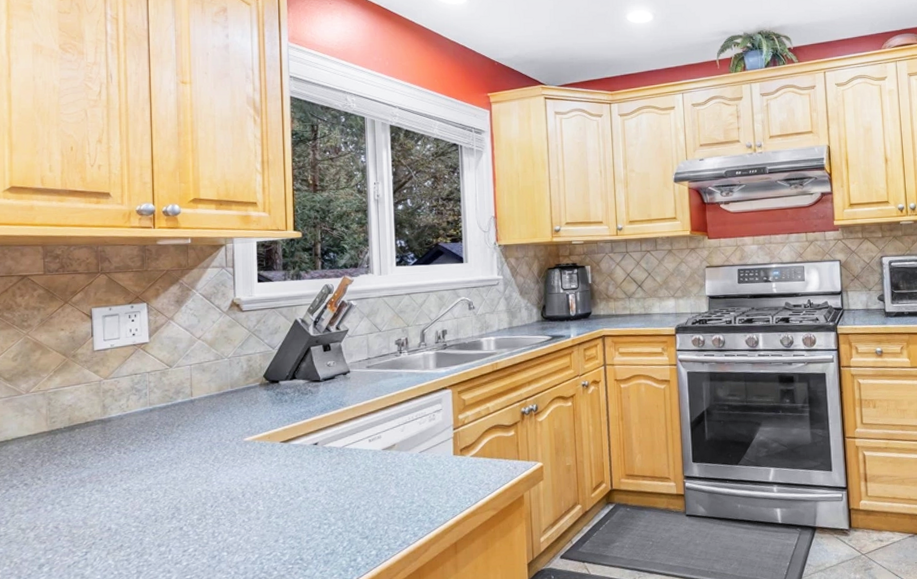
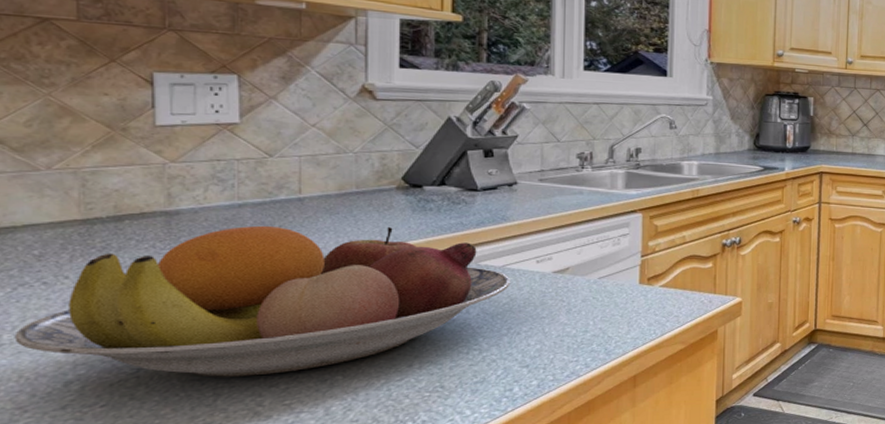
fruit bowl: none [7,419,350,557] -> present [14,225,511,377]

